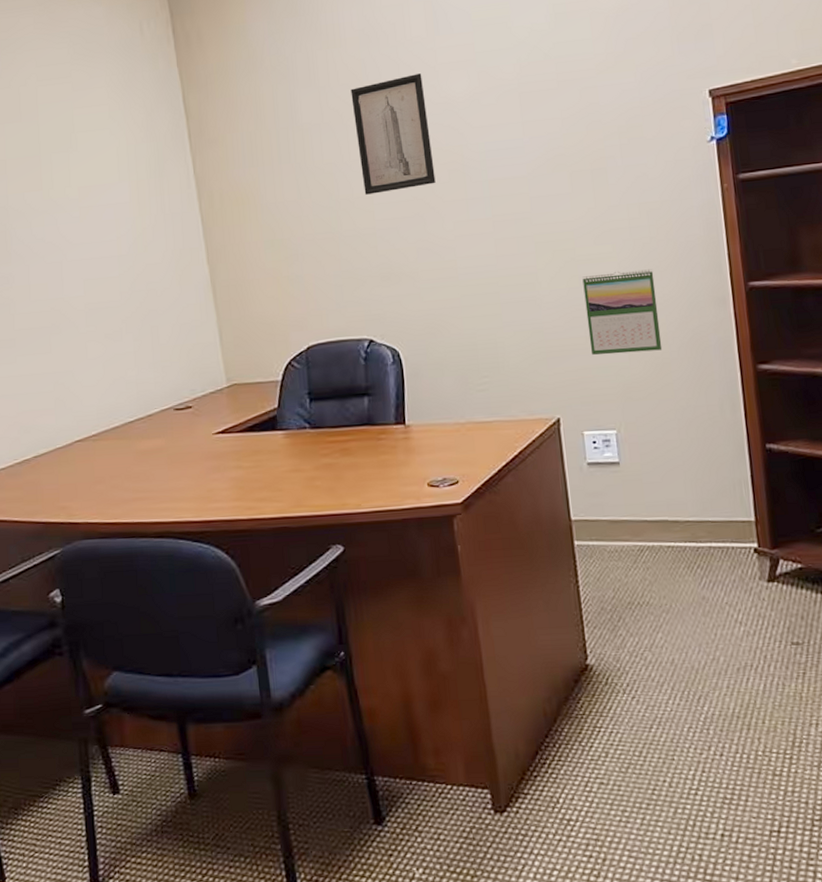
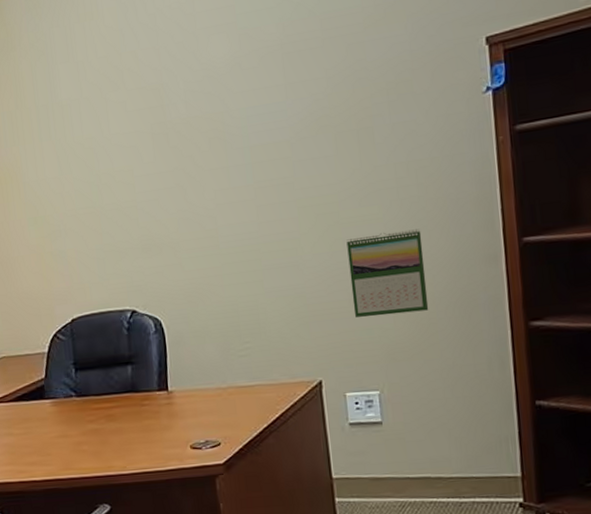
wall art: present [350,73,436,195] -> none [109,40,196,168]

